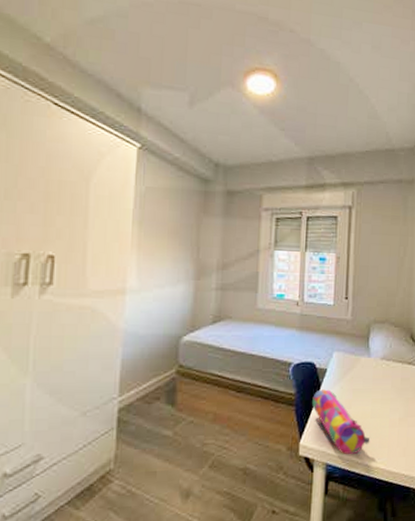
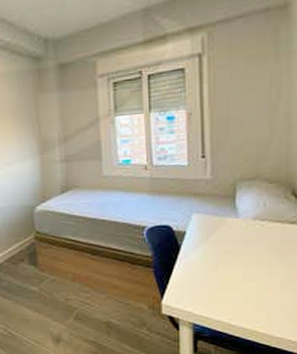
pencil case: present [312,389,370,455] -> none [172,252,245,317]

